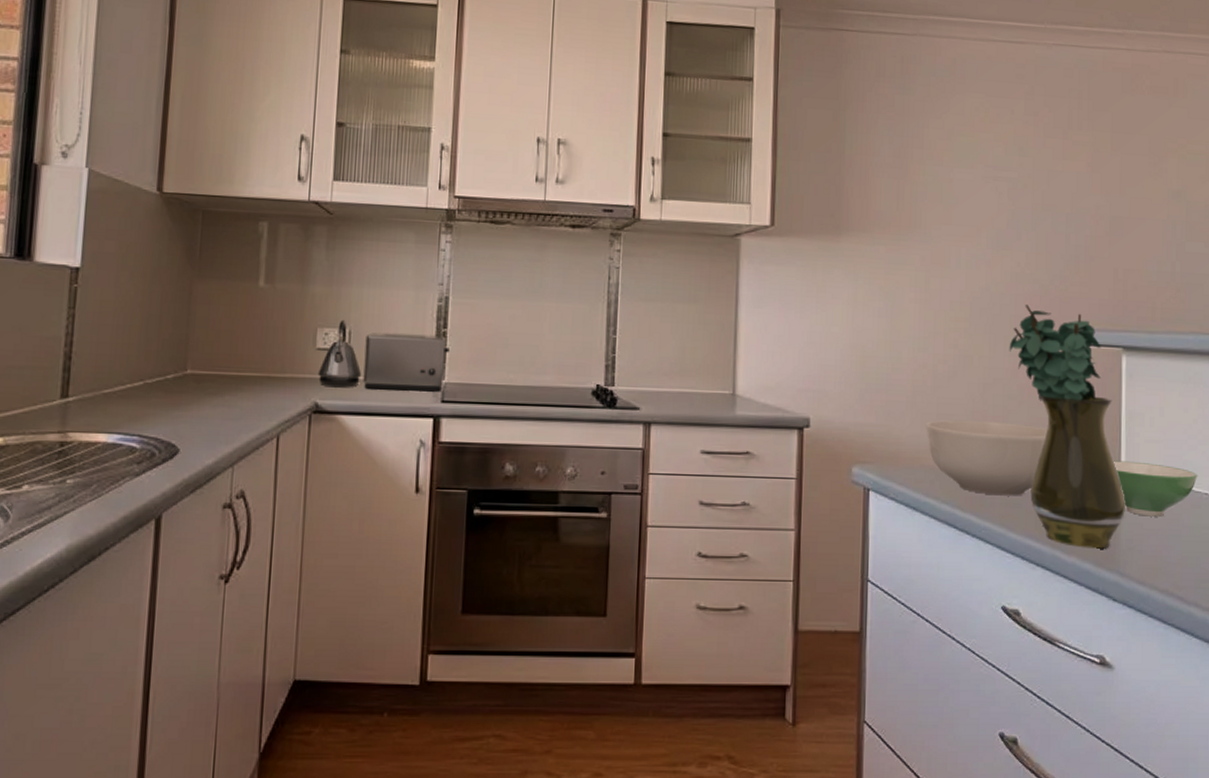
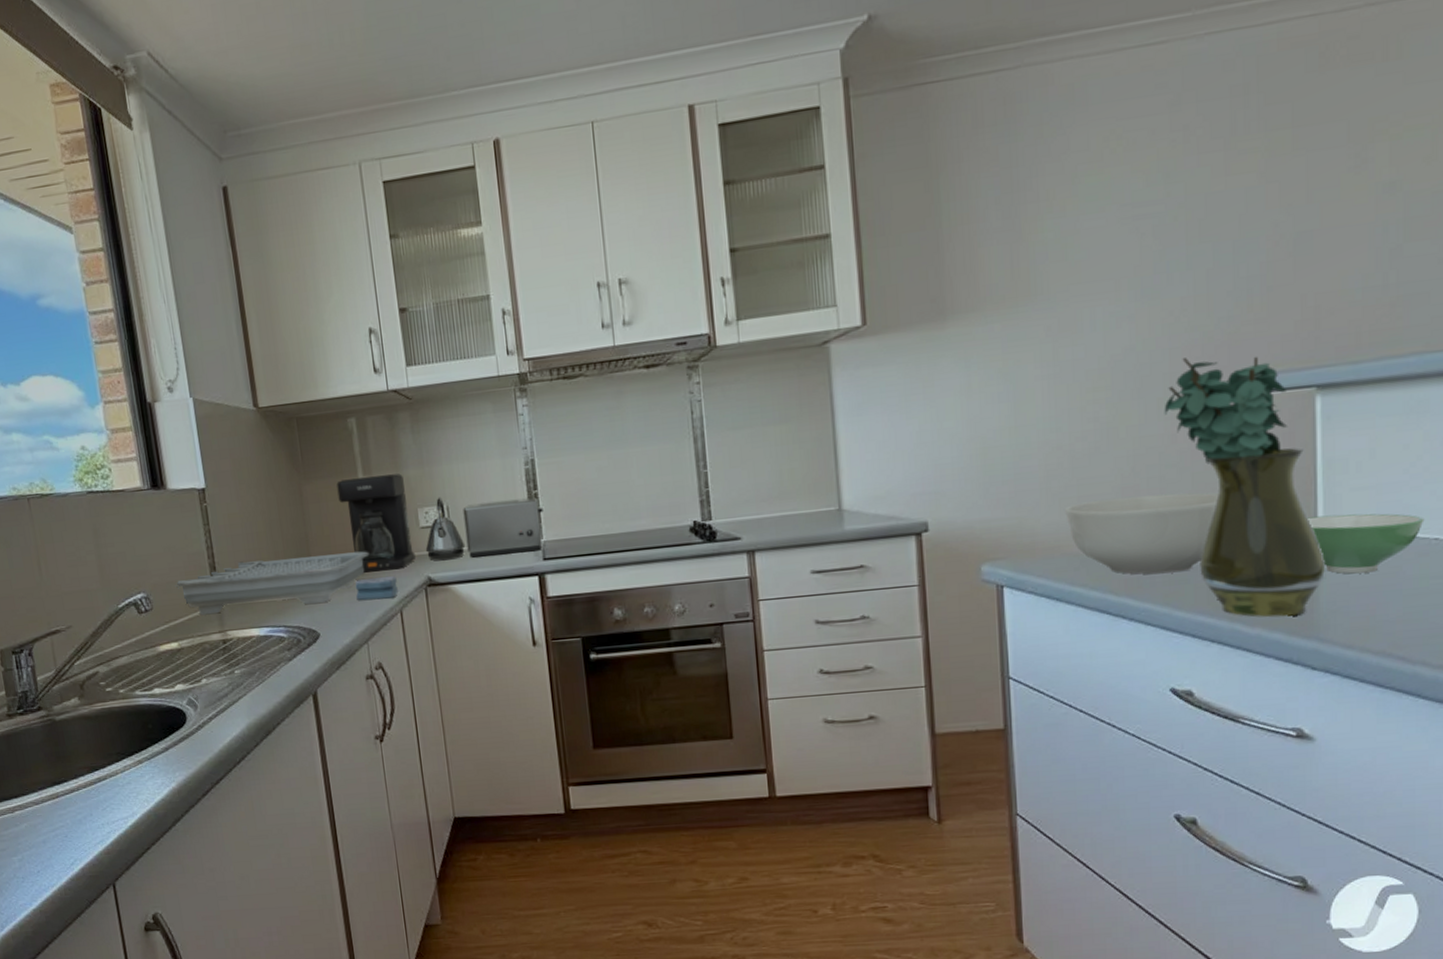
dish rack: none [16,356,255,416] -> present [175,551,369,615]
sponge: none [230,395,280,420] -> present [355,575,398,601]
coffee maker: none [232,284,308,390] -> present [336,474,416,571]

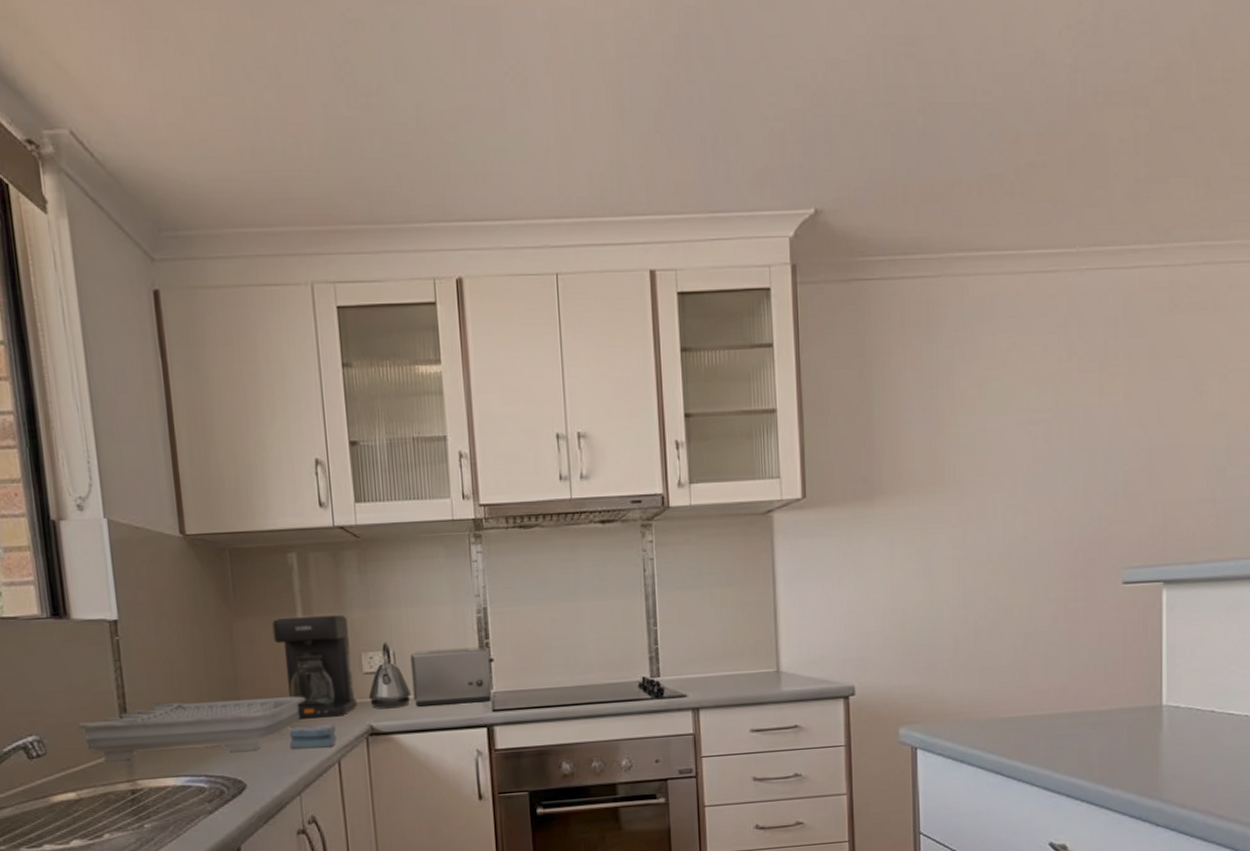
bowl: present [1065,492,1219,575] -> none [969,668,1090,741]
vase: present [1164,356,1325,618] -> none [1049,549,1167,781]
bowl: present [1308,513,1425,574] -> none [1155,692,1238,744]

